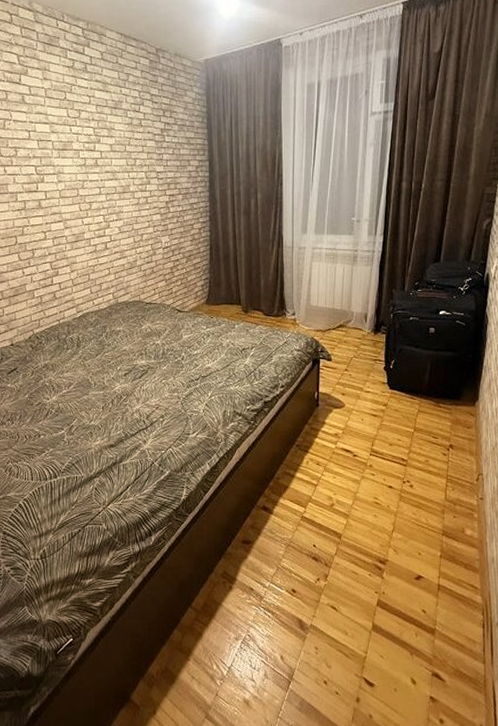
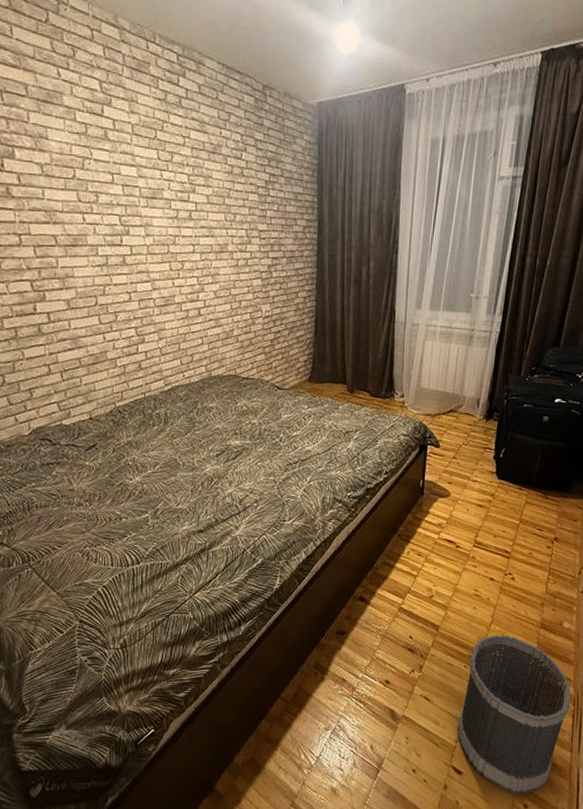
wastebasket: none [366,542,479,708] -> present [457,634,571,794]

